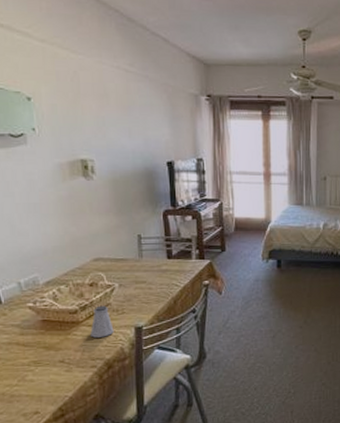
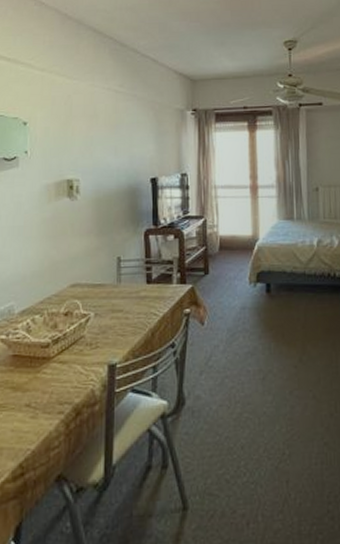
saltshaker: present [90,305,114,338] -> none [61,338,86,377]

